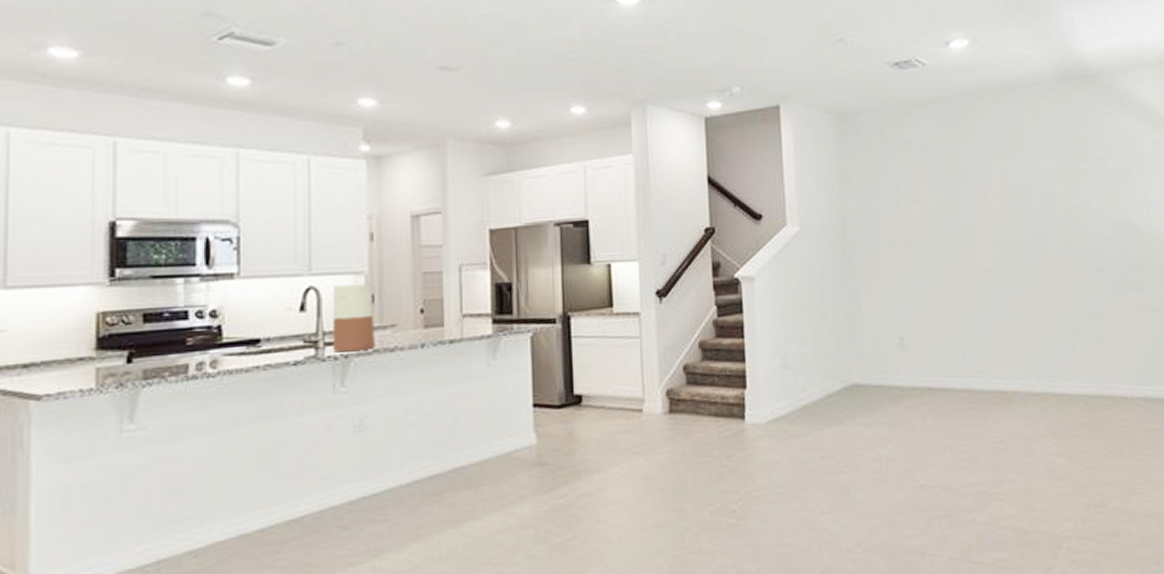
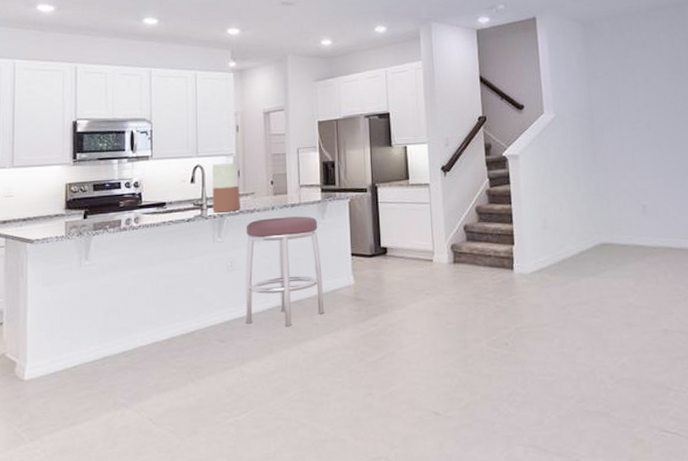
bar stool: none [380,355,495,503] -> present [245,216,325,326]

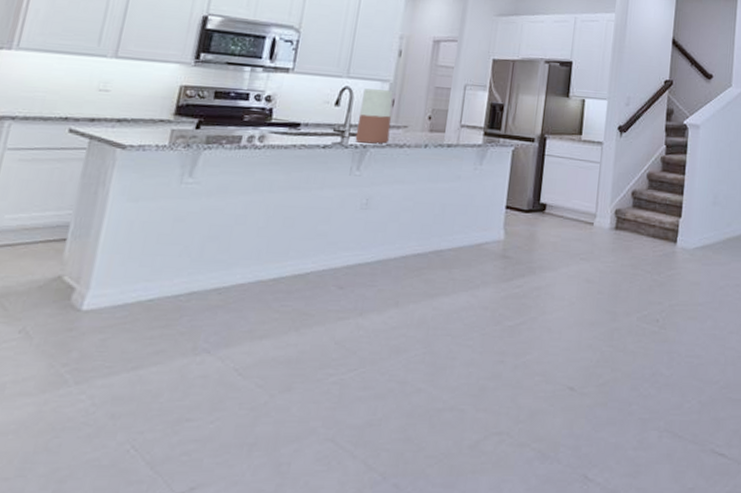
bar stool: present [245,216,325,326] -> none [372,156,475,278]

